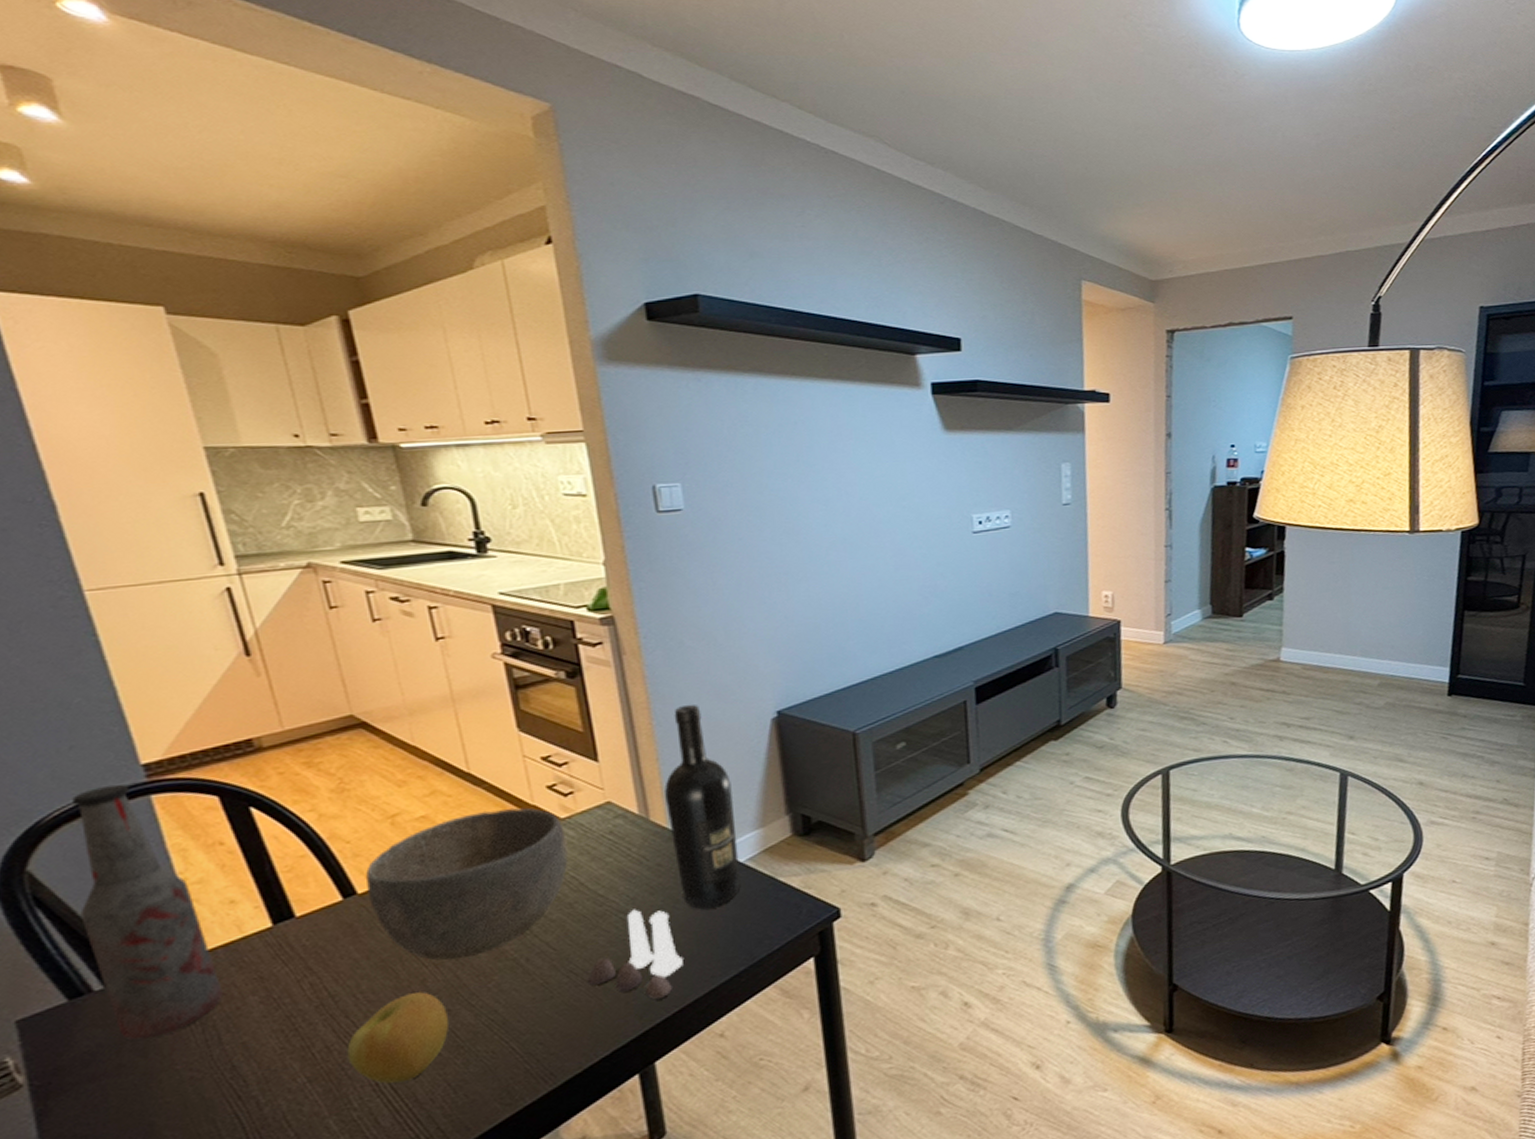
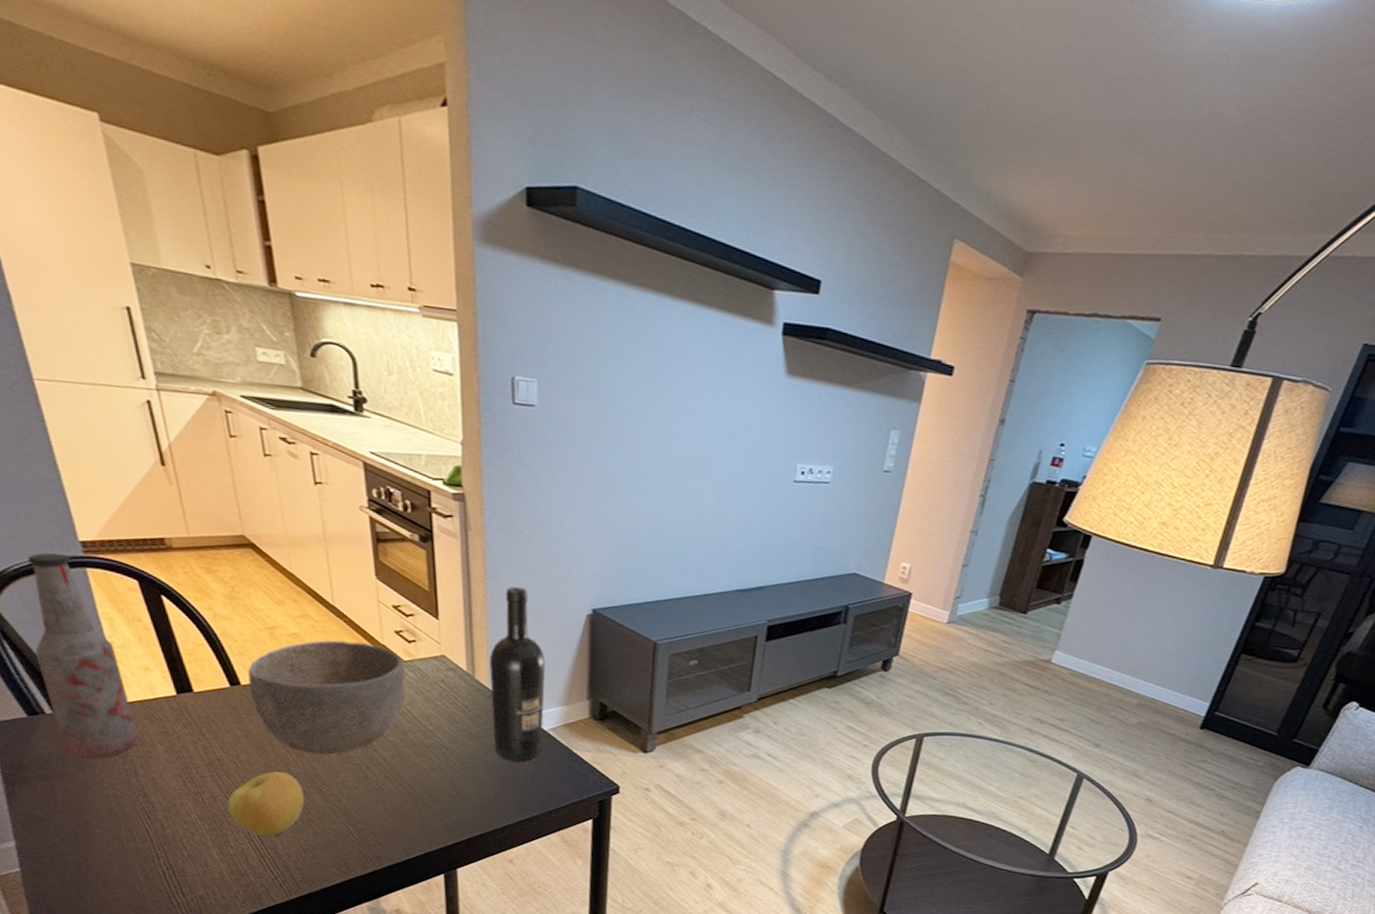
salt and pepper shaker set: present [587,909,683,1000] -> none [412,747,488,823]

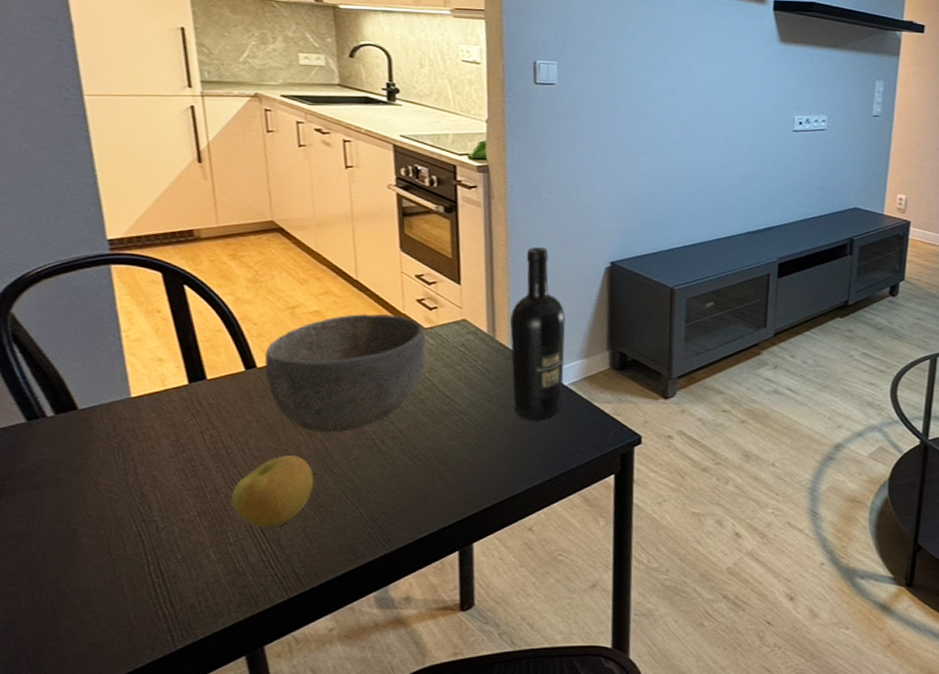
bottle: present [28,552,139,759] -> none [45,252,143,461]

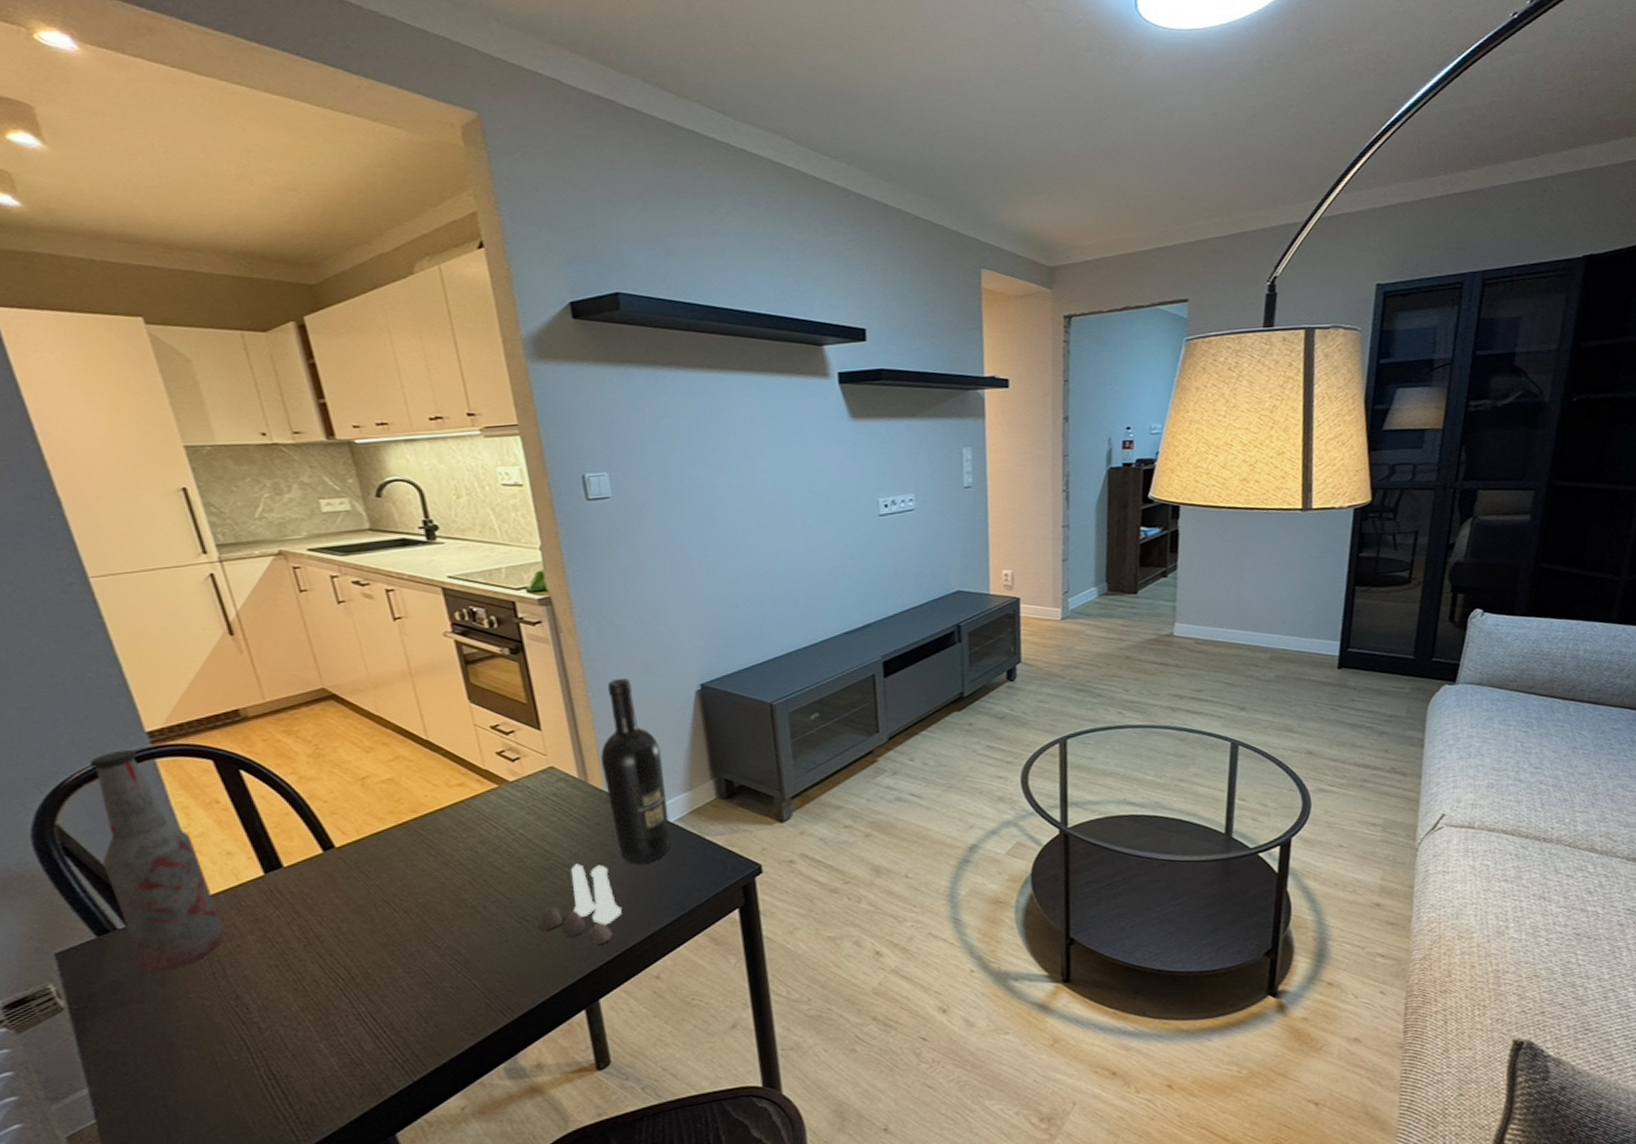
bottle: none [45,252,143,461] -> present [90,749,226,972]
apple: present [231,456,314,528] -> none [332,934,419,1014]
bowl: present [265,314,427,433] -> none [342,772,518,907]
salt and pepper shaker set: none [427,412,507,491] -> present [537,863,622,945]

